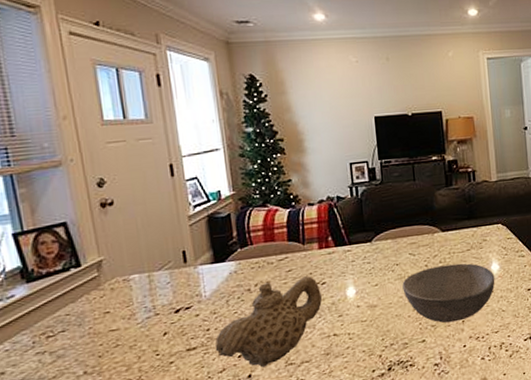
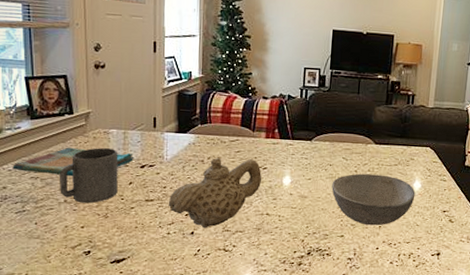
dish towel: none [10,298,166,349] -> present [12,147,135,177]
mug: none [73,297,151,371] -> present [60,148,118,204]

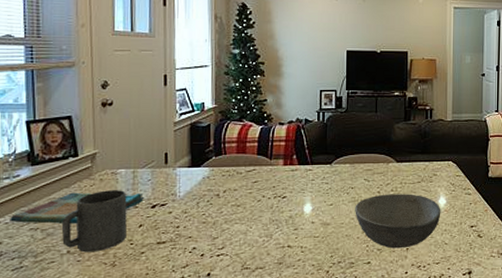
teapot: present [168,157,262,229] -> none [181,189,282,268]

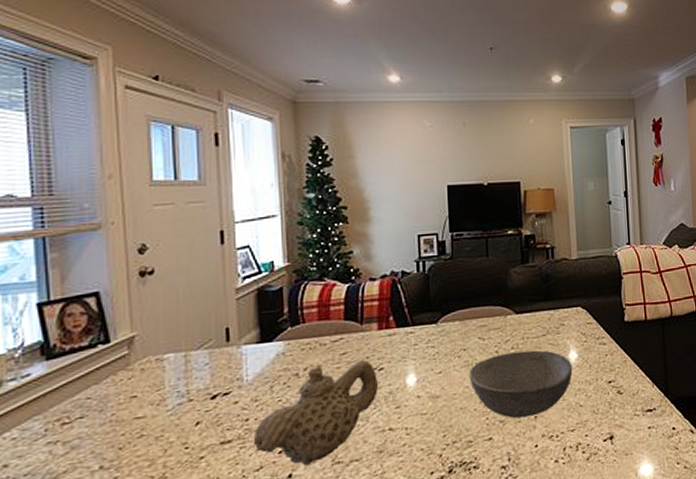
dish towel: present [10,192,145,224] -> none [18,382,202,437]
mug: present [62,190,127,253] -> none [92,380,179,466]
teapot: none [181,189,282,268] -> present [253,360,379,466]

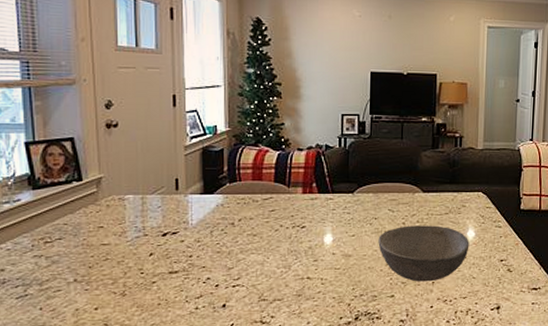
teapot: present [253,360,379,466] -> none [195,218,301,299]

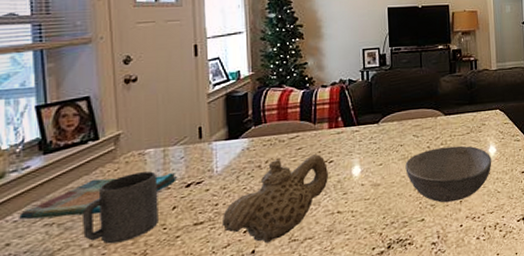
dish towel: none [12,218,155,252] -> present [19,173,178,220]
mug: none [68,217,136,281] -> present [83,171,158,244]
teapot: none [195,218,301,299] -> present [221,154,329,244]

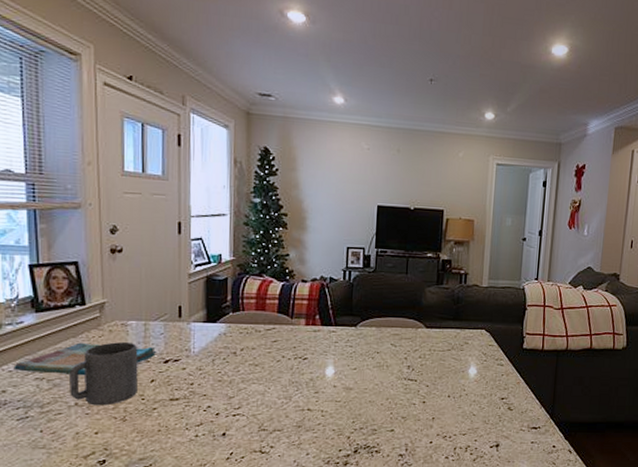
teapot: present [221,154,329,244] -> none [196,348,303,428]
bowl: present [405,145,492,203] -> none [379,361,471,417]

